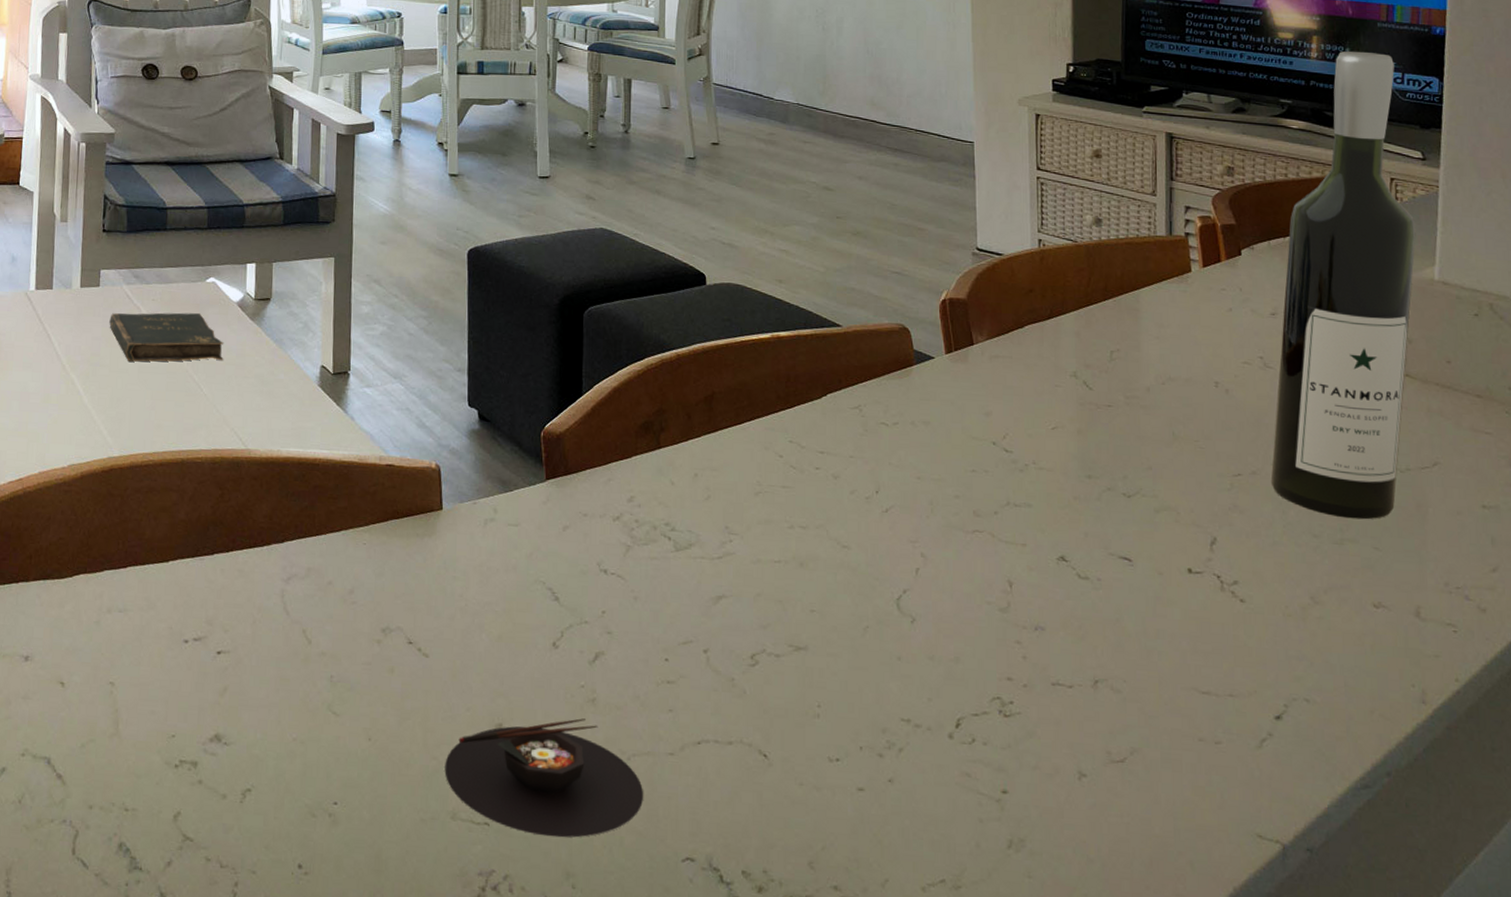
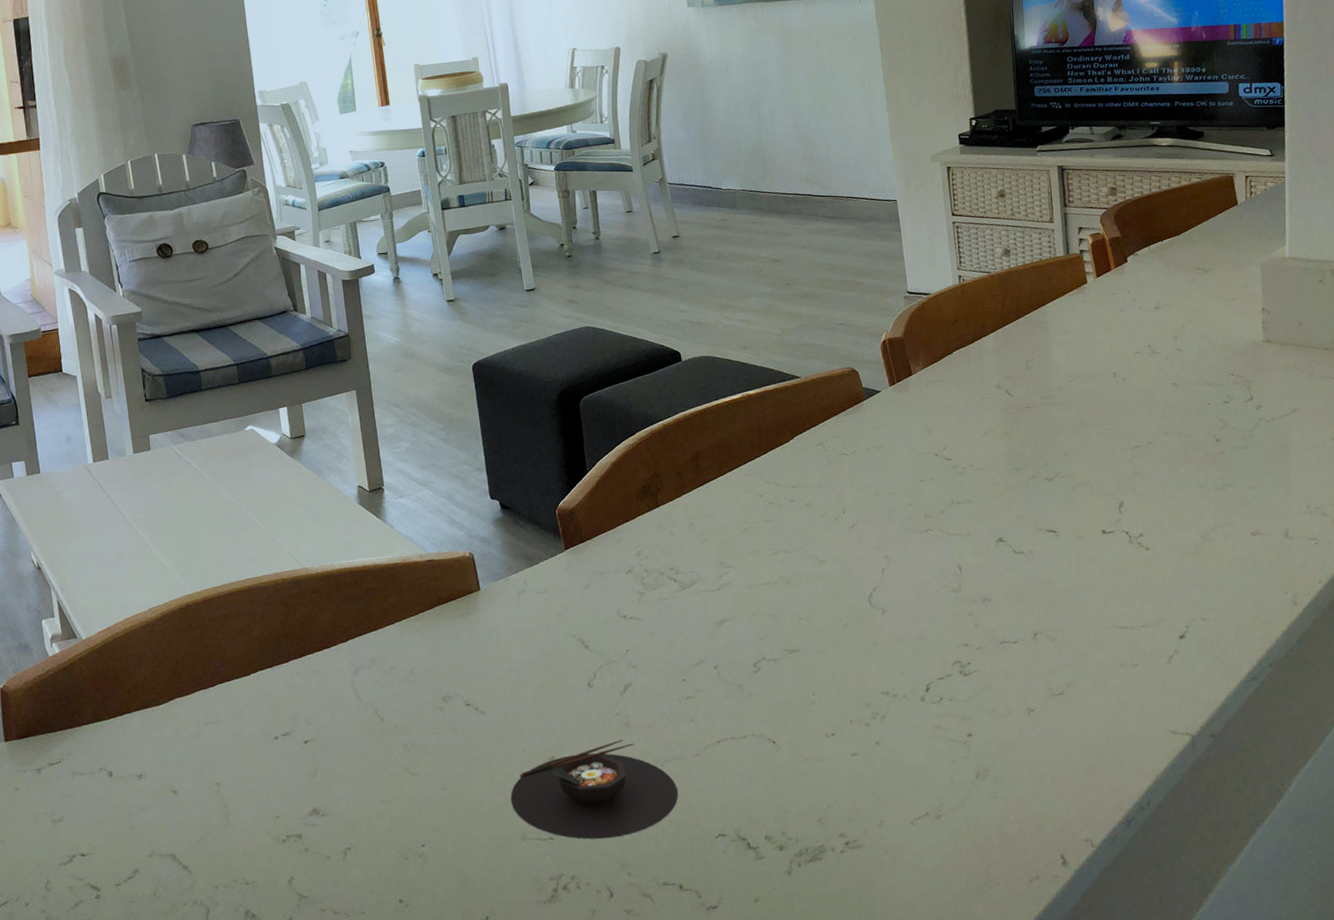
bible: present [109,312,224,362] -> none [164,458,271,511]
bottle: present [1270,51,1416,520] -> none [1163,68,1269,468]

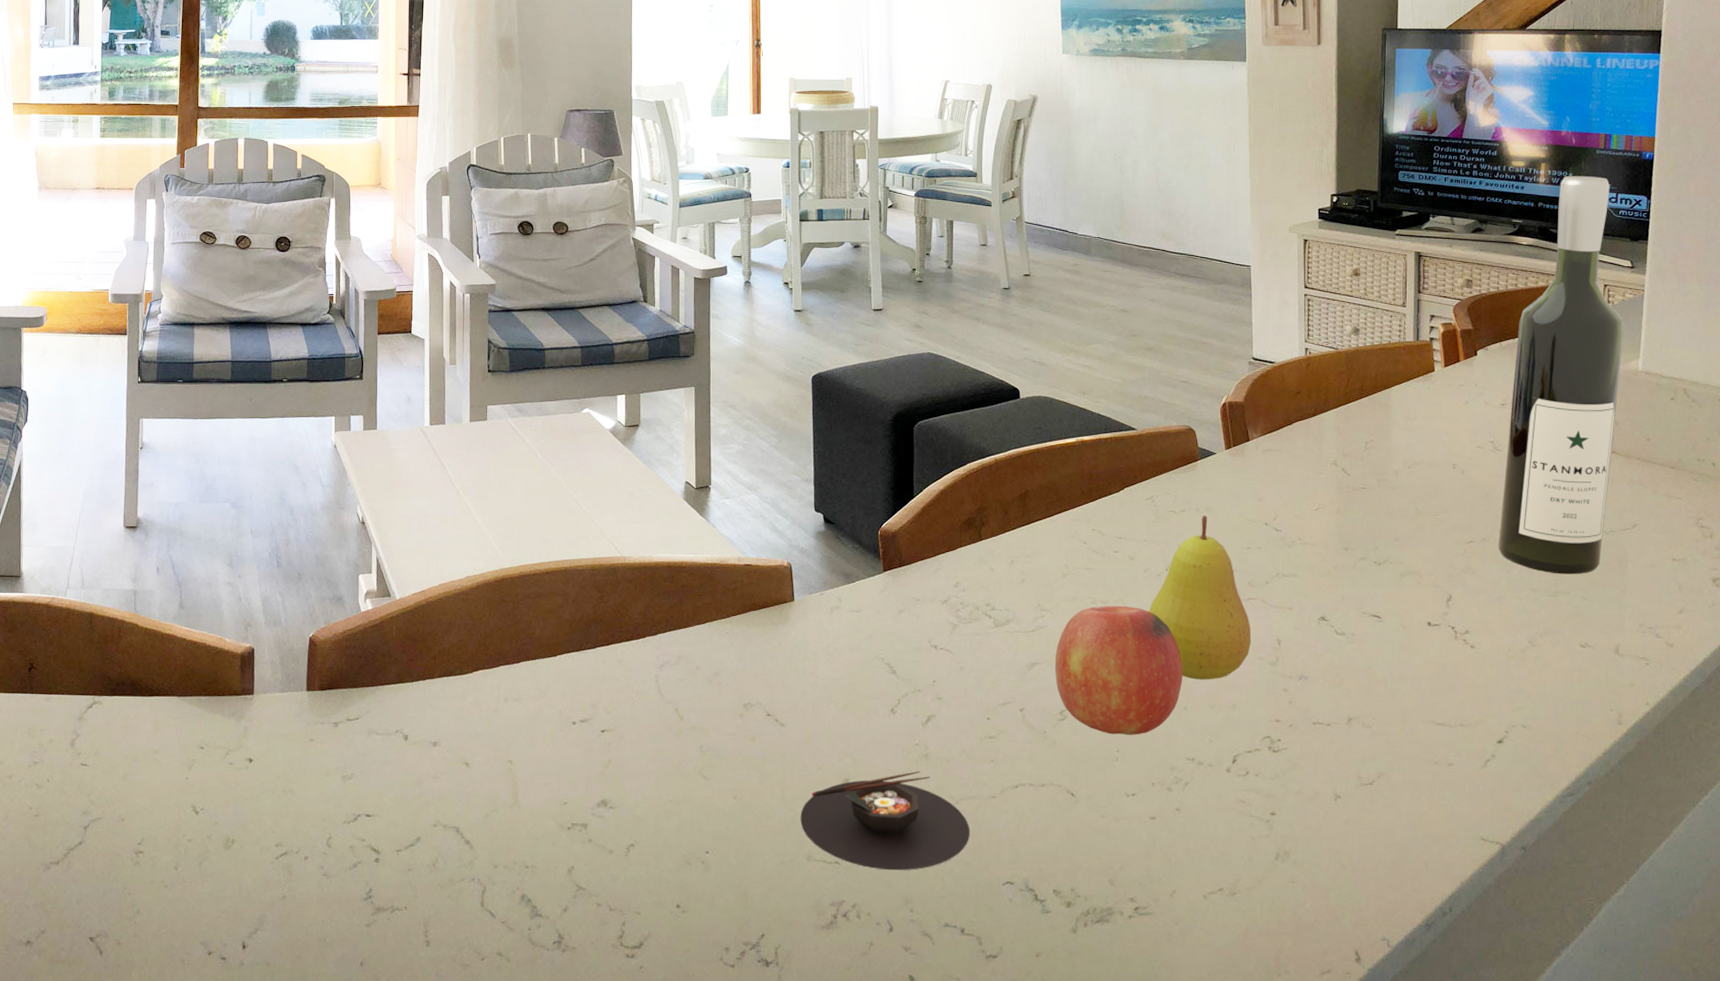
fruit: none [743,552,870,680] -> present [1055,605,1183,735]
fruit: none [830,454,934,616] -> present [1148,516,1252,680]
bottle: none [1163,68,1269,468] -> present [1498,175,1624,575]

